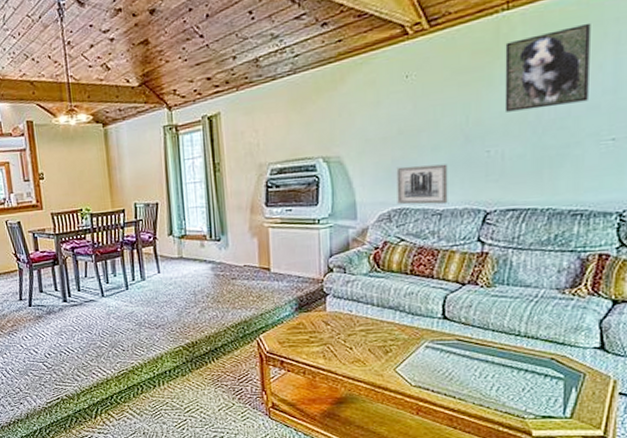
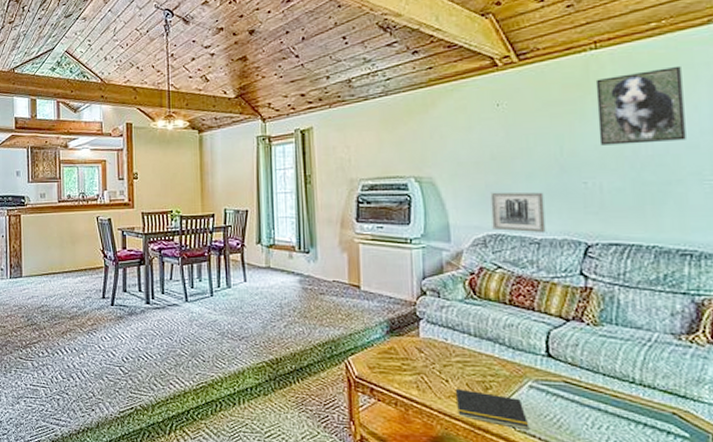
notepad: none [358,354,424,385] -> present [455,388,530,431]

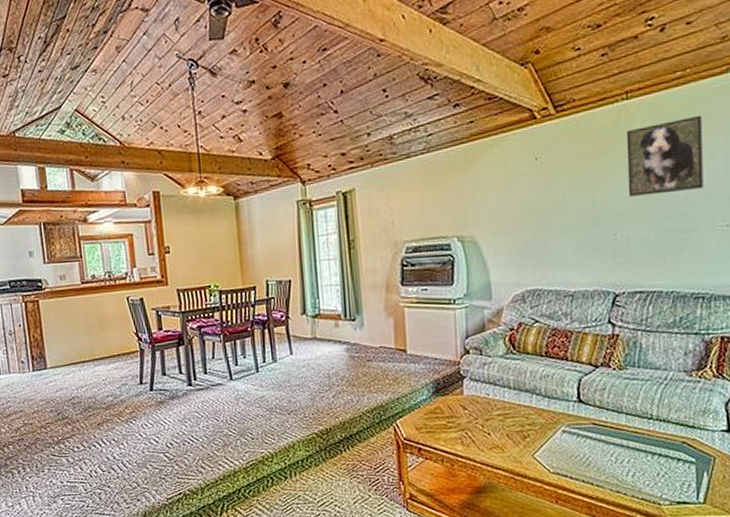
notepad: present [455,388,530,431] -> none [496,439,562,472]
wall art: present [490,192,546,234] -> none [529,245,579,286]

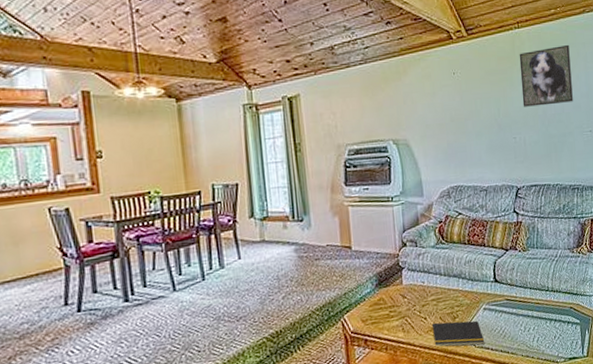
notepad: none [496,439,562,472] -> present [431,320,485,347]

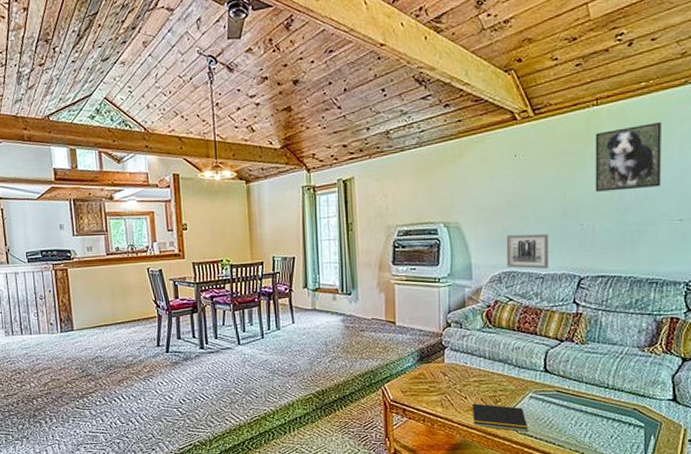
wall art: none [451,147,491,182] -> present [506,234,549,269]

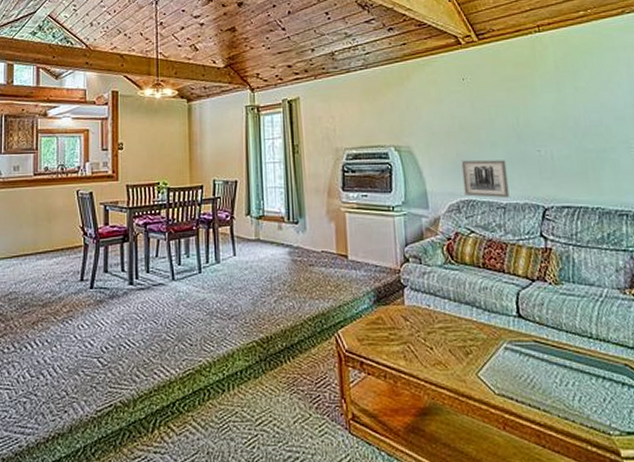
notepad: present [472,403,529,433] -> none [439,355,508,394]
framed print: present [595,121,661,192] -> none [541,48,614,117]

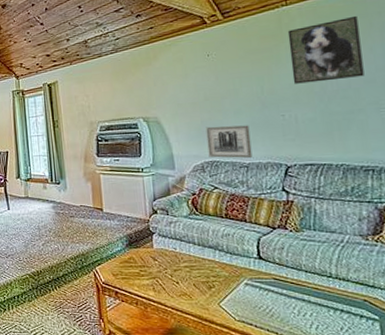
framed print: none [541,48,614,117] -> present [287,15,365,84]

